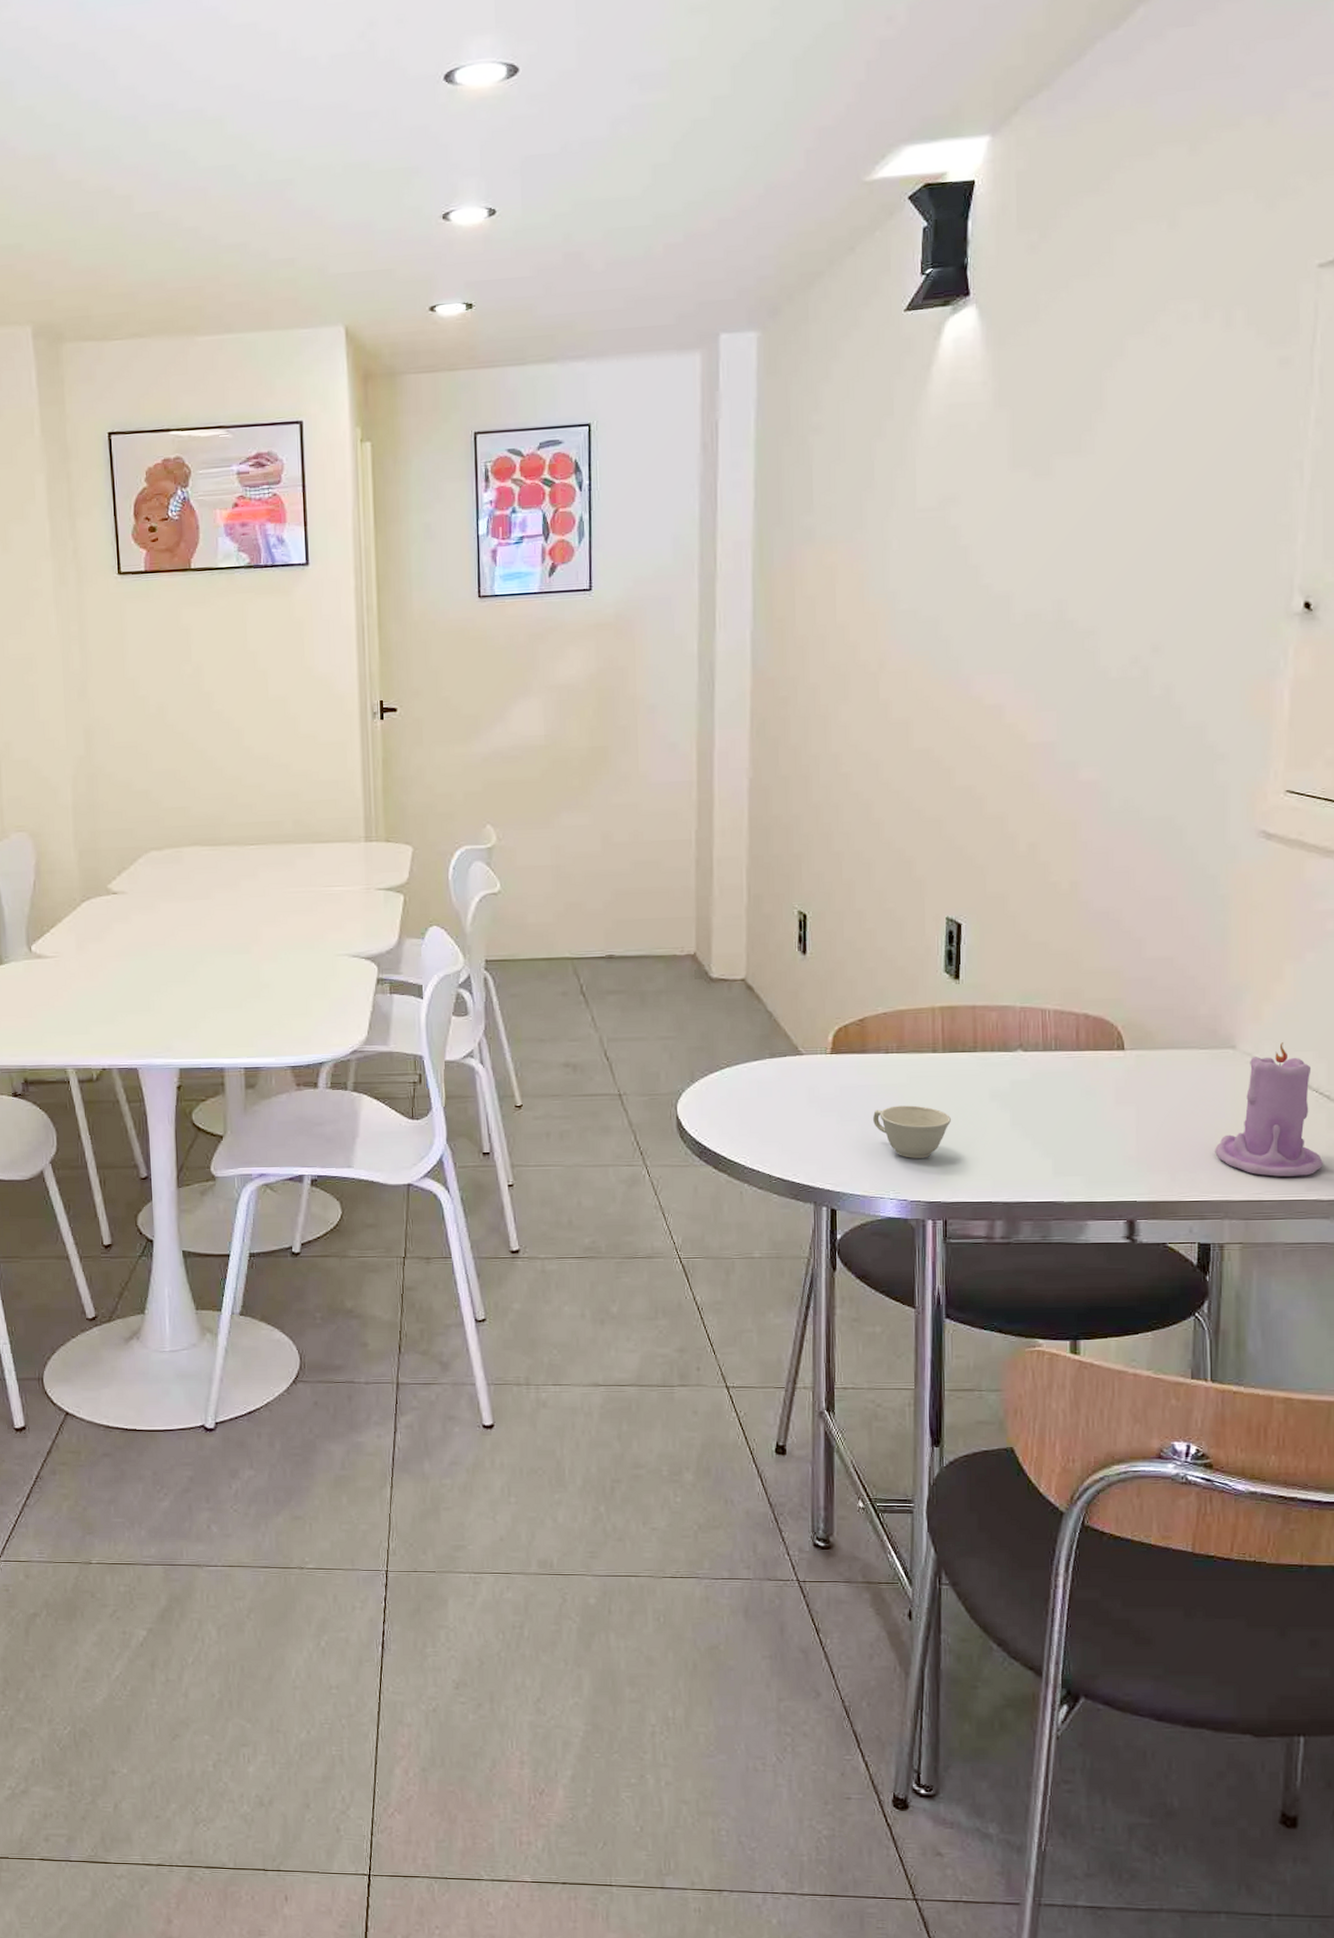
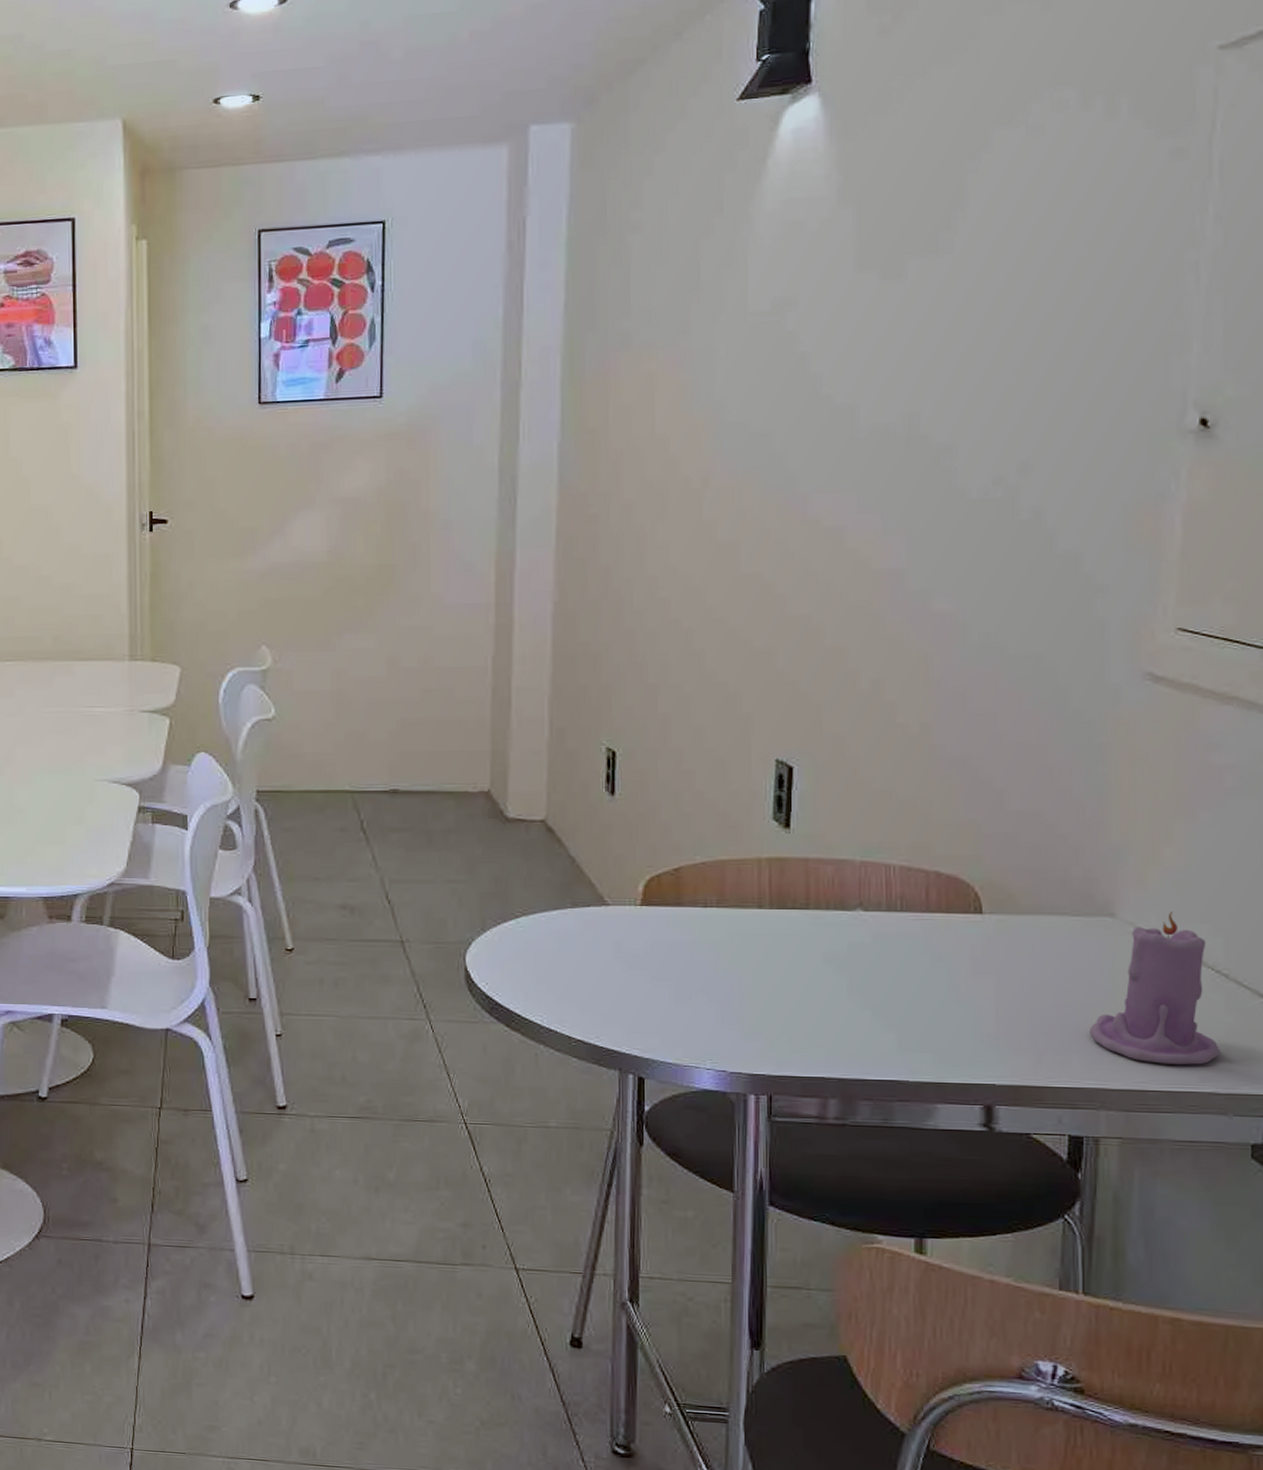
teacup: present [872,1105,952,1158] -> none [687,966,779,1025]

